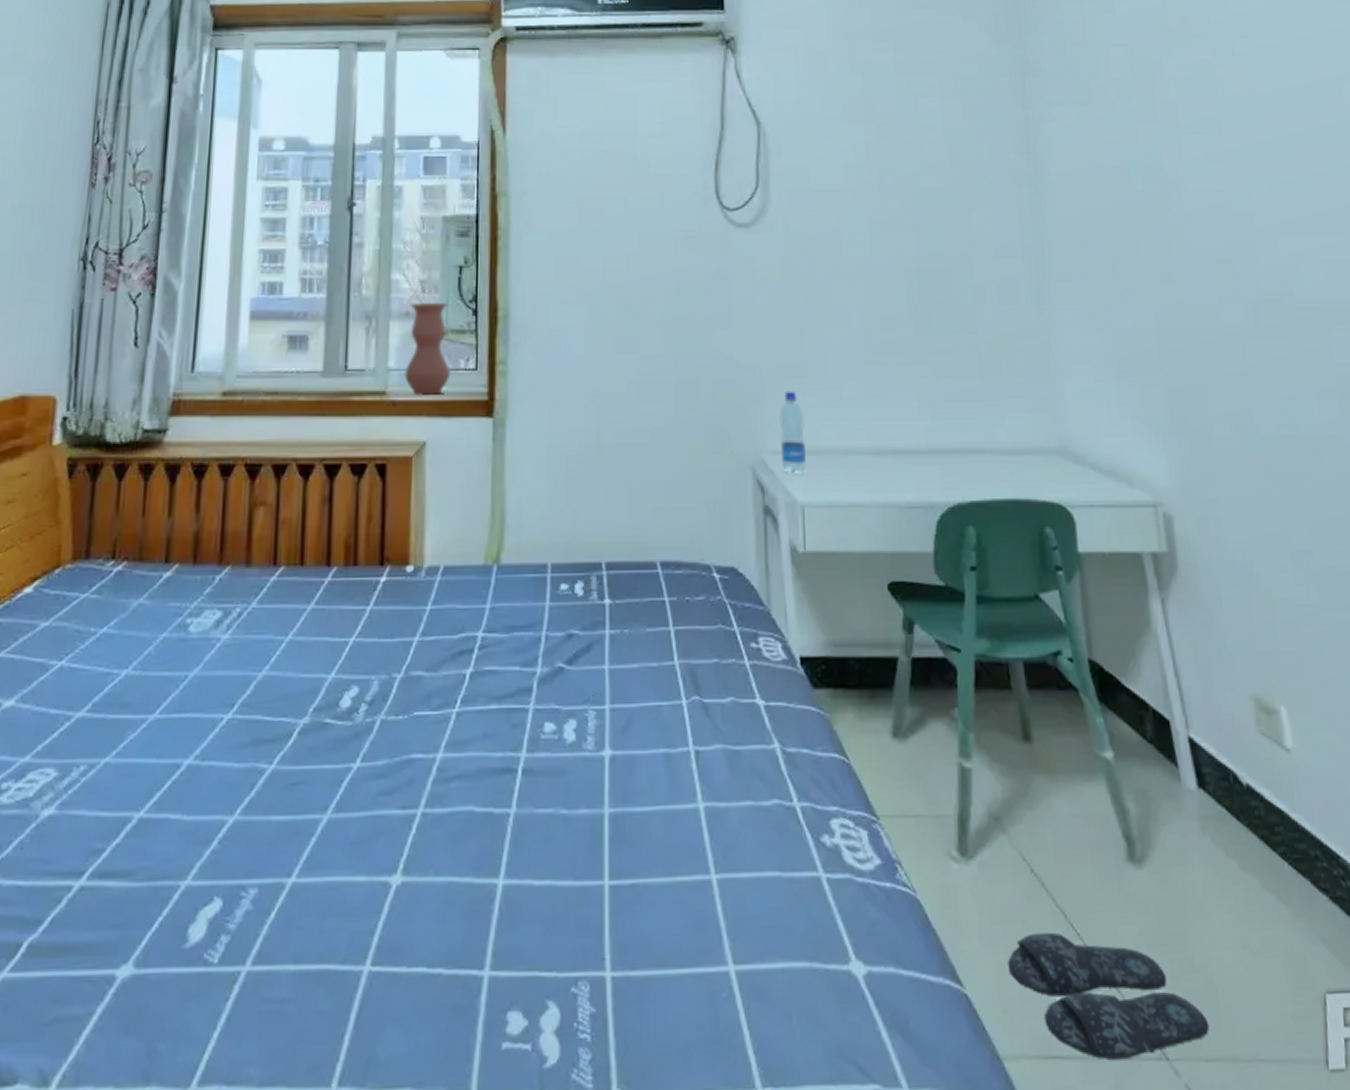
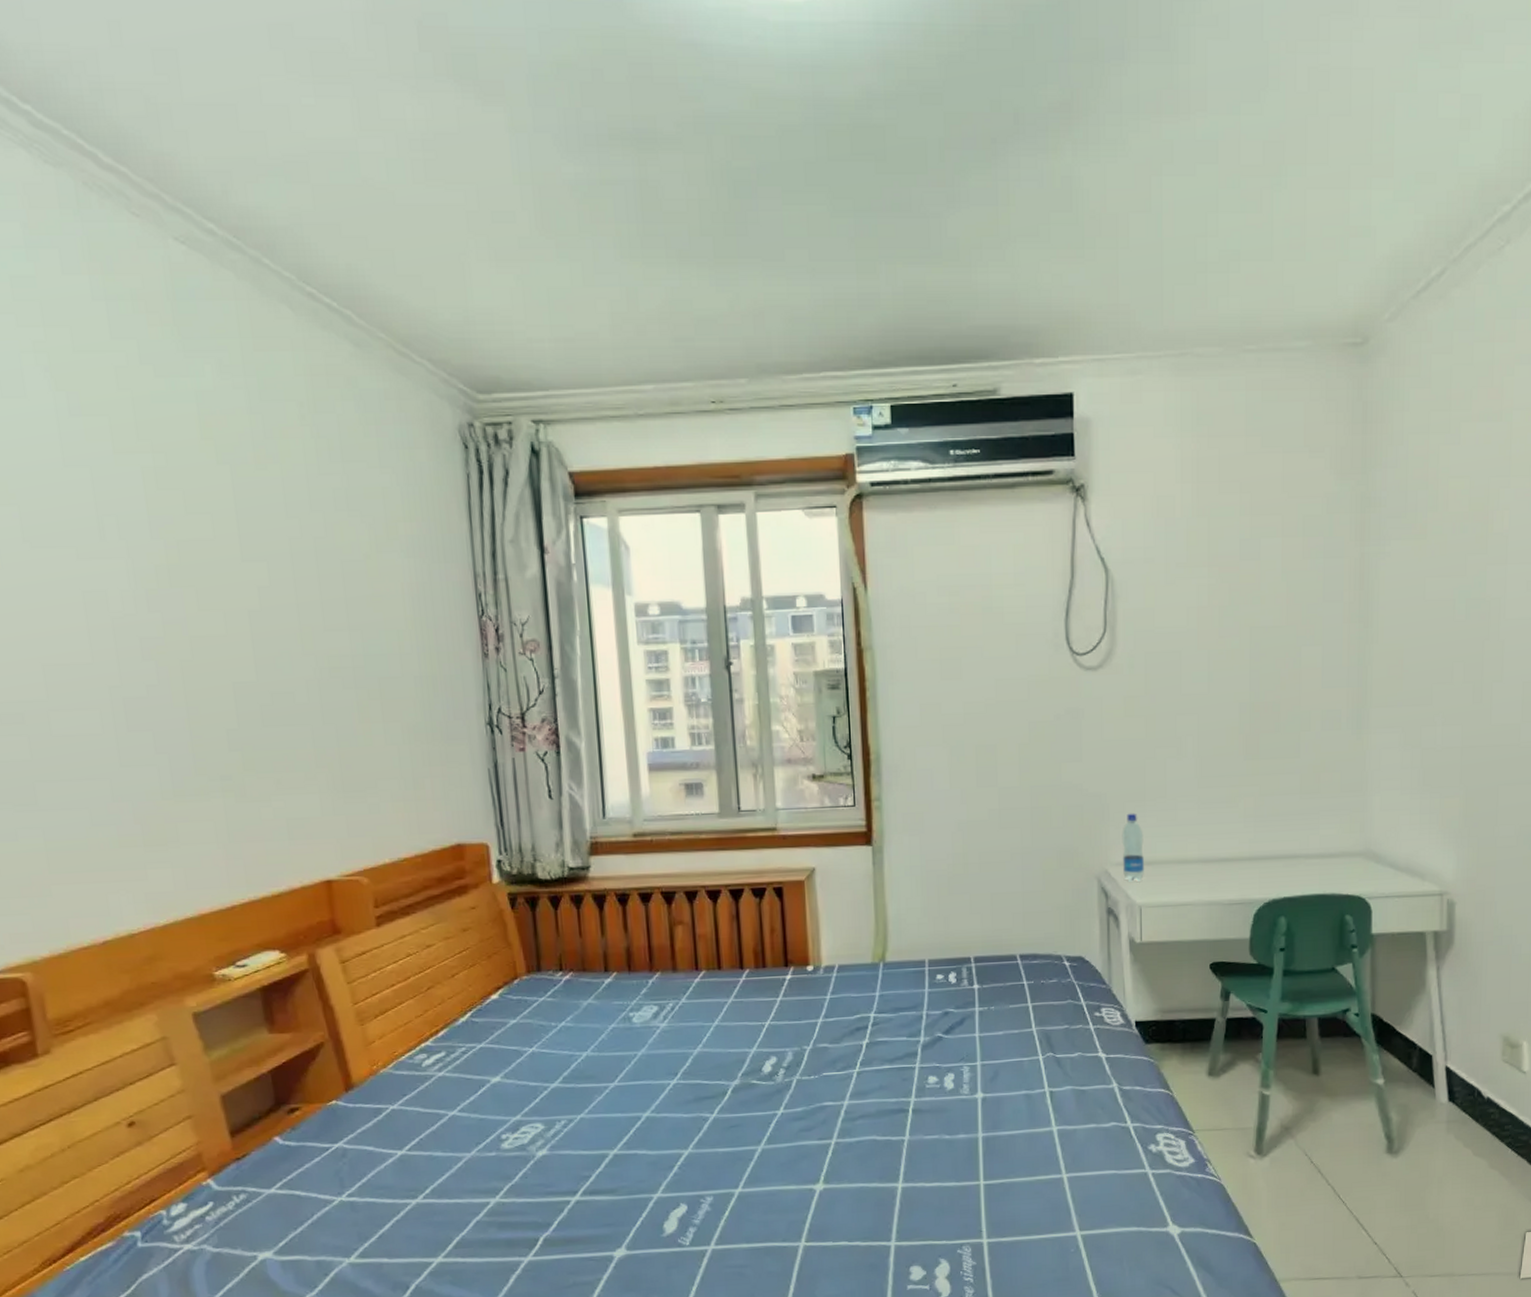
vase: present [404,303,451,396] -> none [790,750,832,831]
slippers: present [1008,932,1210,1061] -> none [1288,1201,1435,1279]

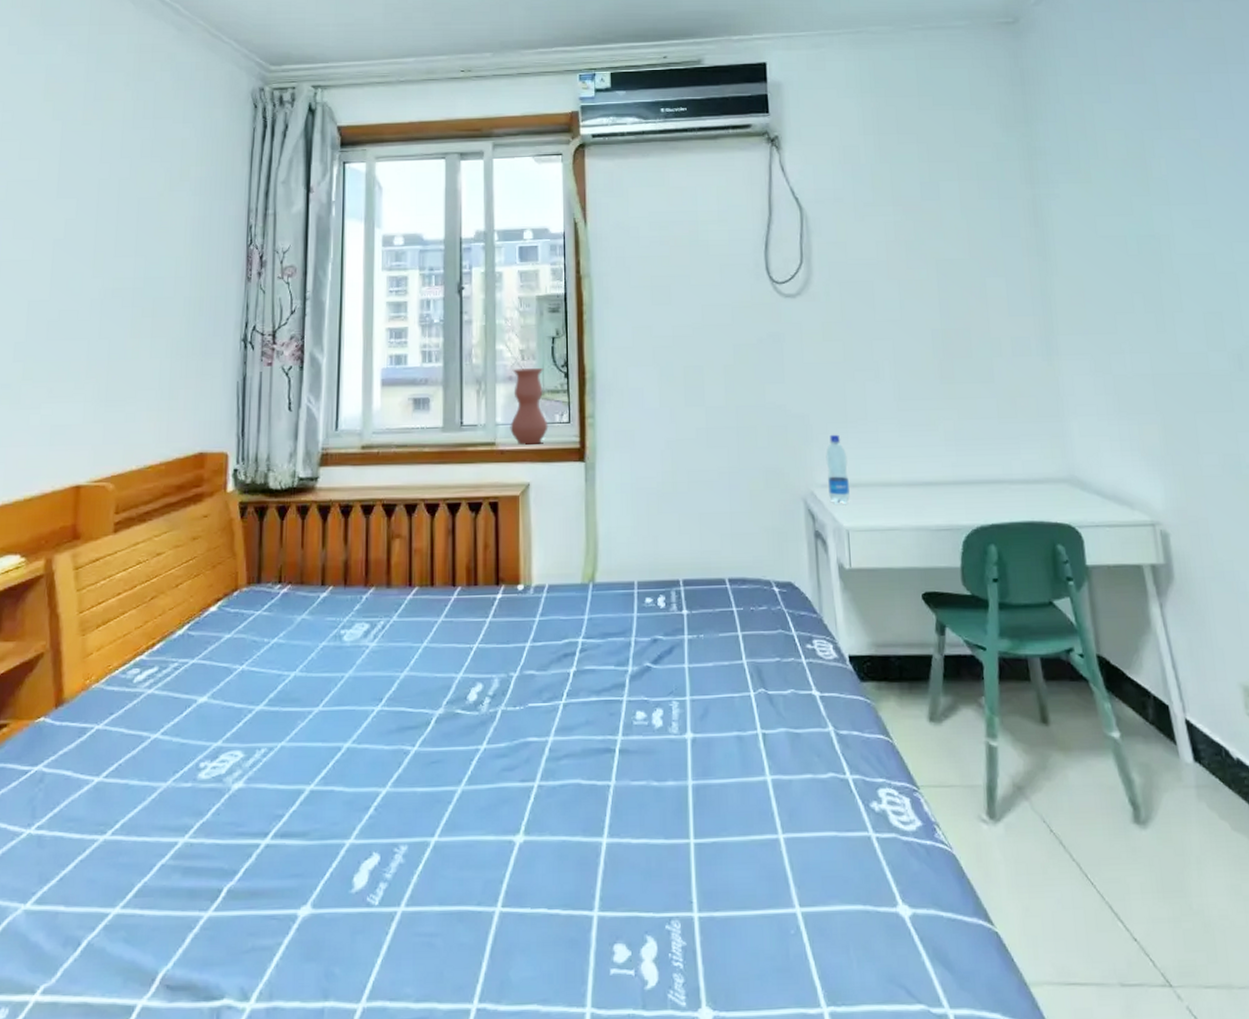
vase: none [790,750,832,831] -> present [510,368,548,446]

